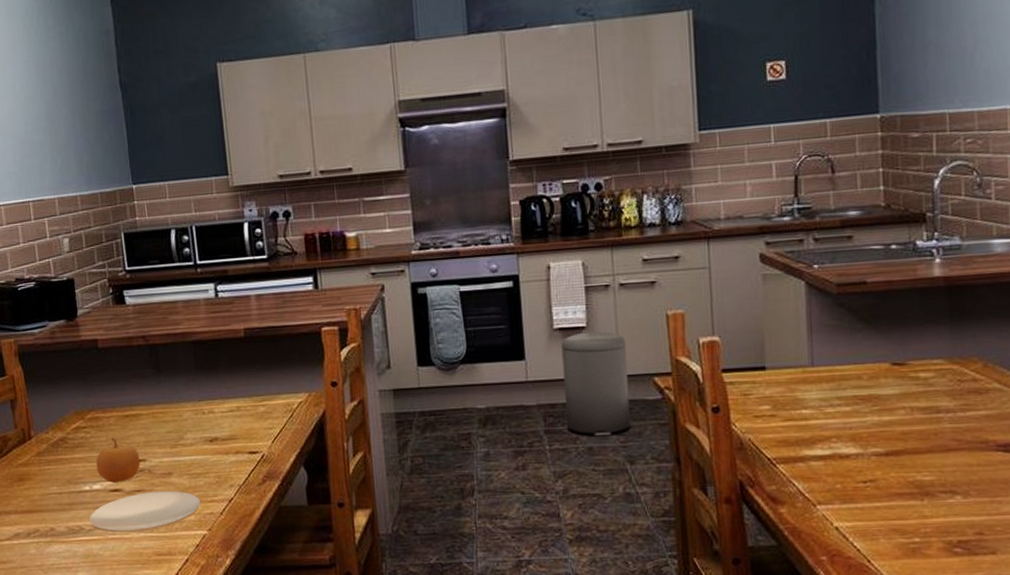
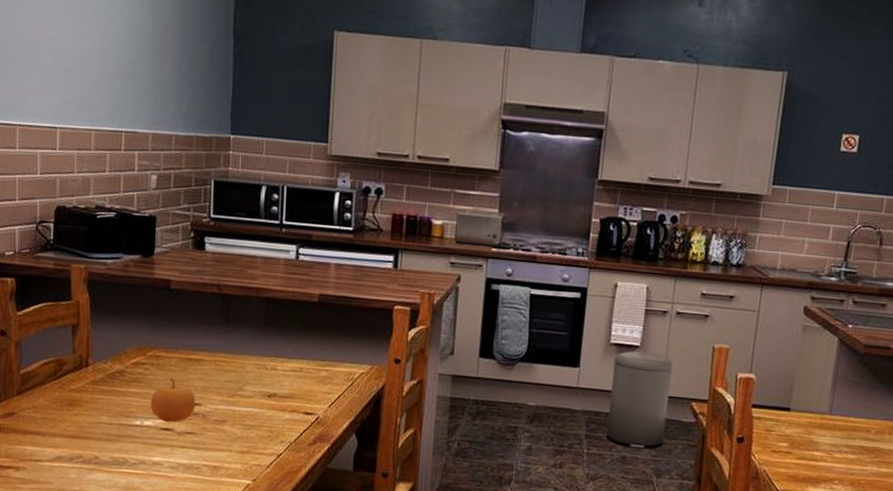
plate: present [89,490,201,533] -> none [135,435,250,473]
toaster: none [368,212,423,254] -> present [455,208,507,249]

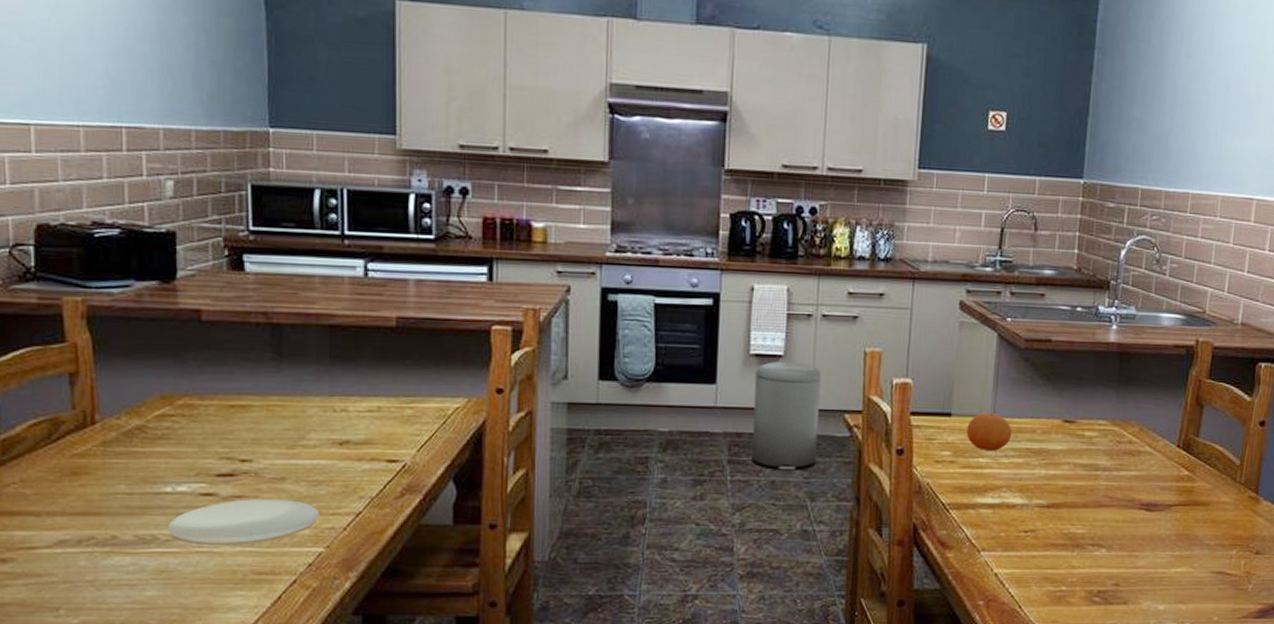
plate: none [135,435,250,473] -> present [167,498,320,546]
fruit: present [150,378,196,422] -> none [184,431,245,485]
toaster: present [455,208,507,249] -> none [559,208,622,253]
fruit: none [803,409,847,446] -> present [966,412,1012,451]

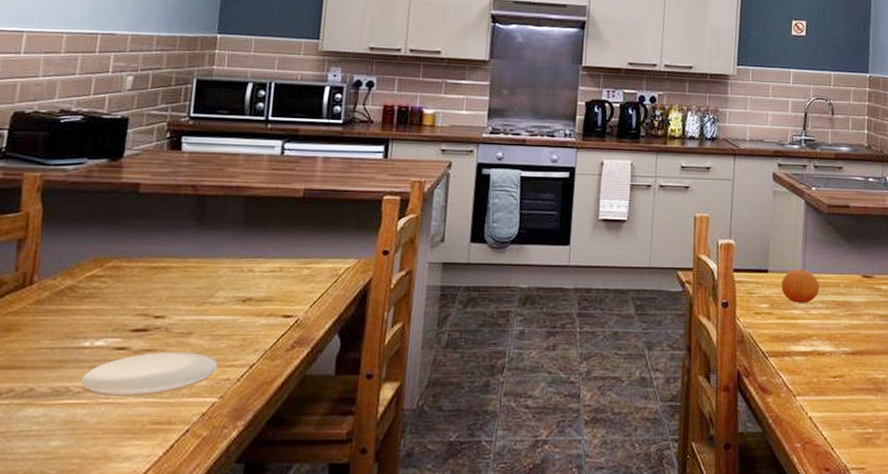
pedal bin: present [751,361,821,471] -> none [598,225,658,322]

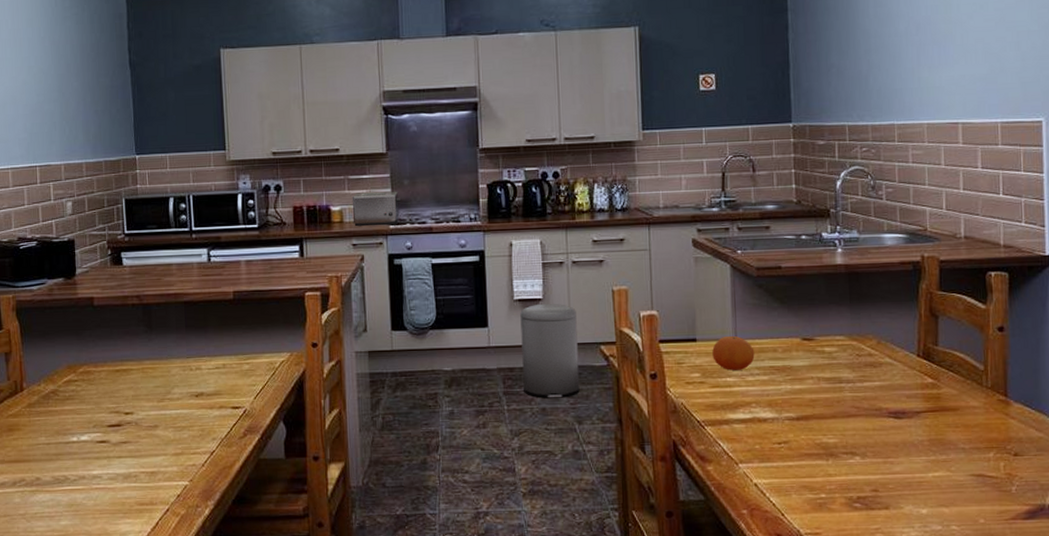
plate: present [80,351,218,397] -> none [74,442,184,483]
toaster: none [446,97,497,134] -> present [352,191,400,227]
pedal bin: none [598,225,658,322] -> present [520,303,580,399]

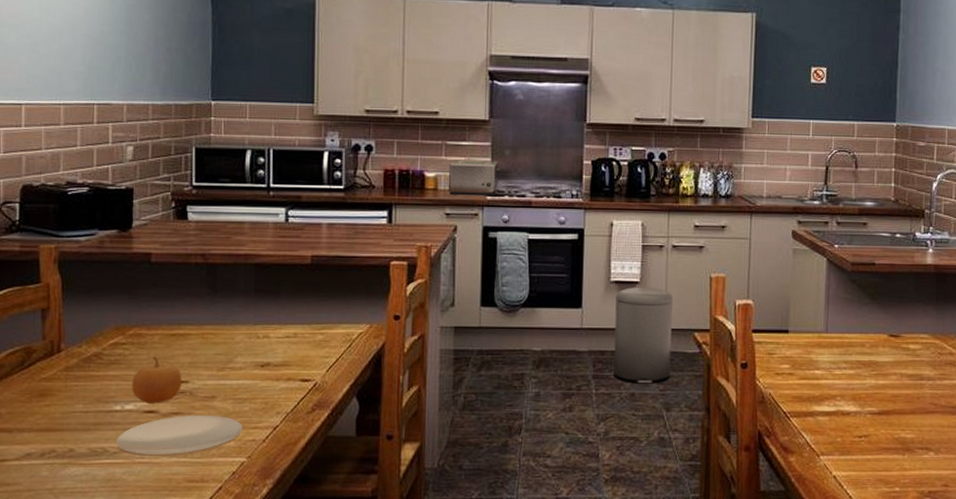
plate: none [74,442,184,483] -> present [115,414,243,457]
fruit: none [85,391,128,434] -> present [132,356,182,403]
fruit: present [712,335,755,371] -> none [803,328,844,363]

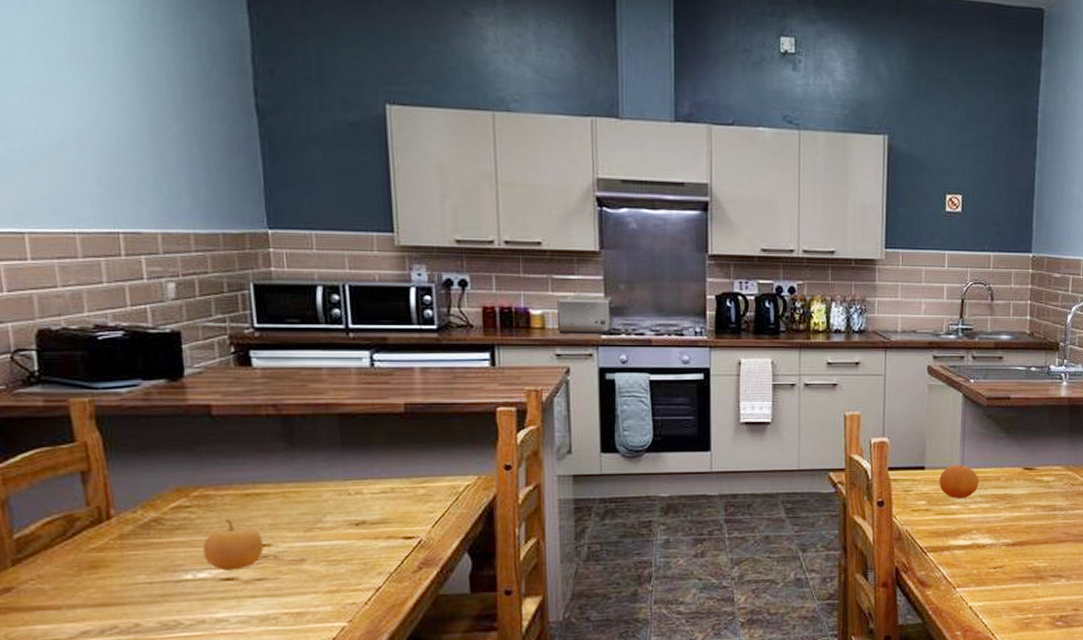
plate: present [115,414,243,457] -> none [190,579,341,628]
pedal bin: present [614,286,673,384] -> none [746,427,806,526]
fruit: none [803,328,844,363] -> present [939,464,979,498]

